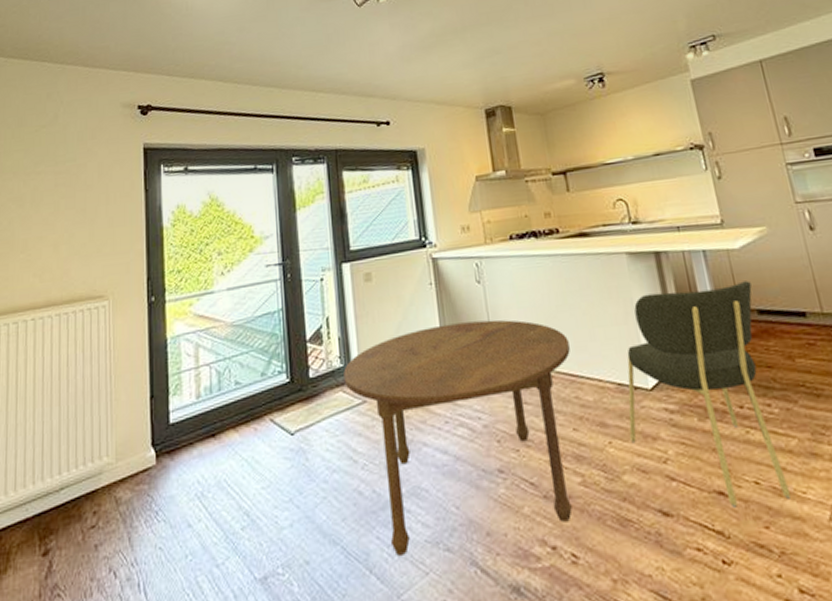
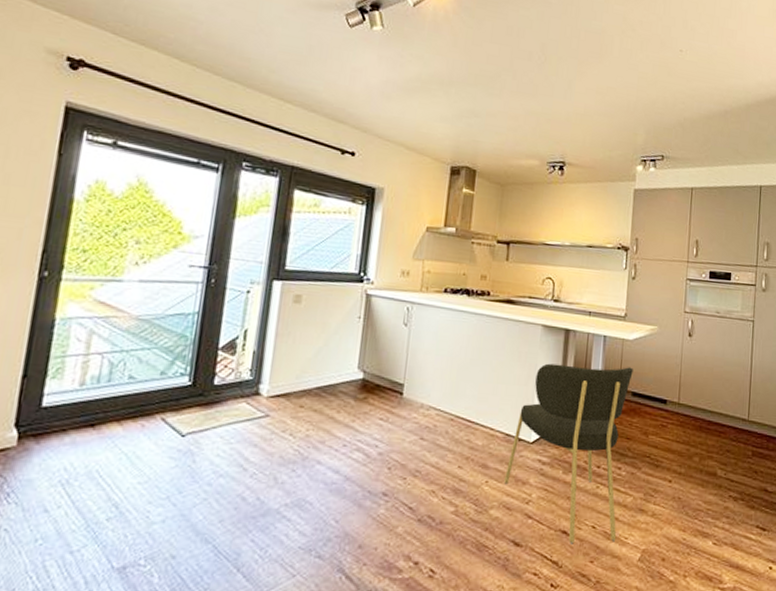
dining table: present [343,319,572,556] -> none [250,357,474,558]

